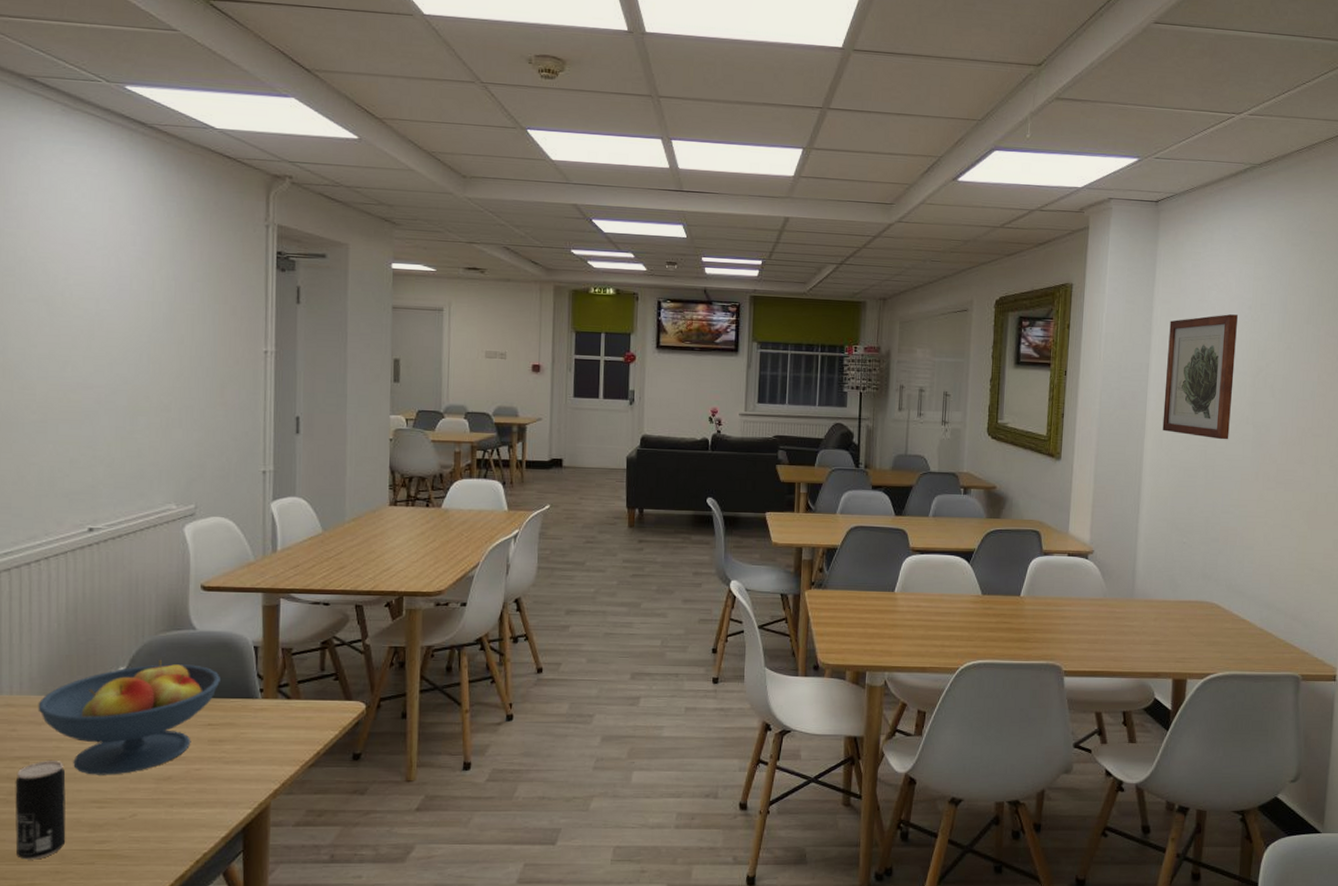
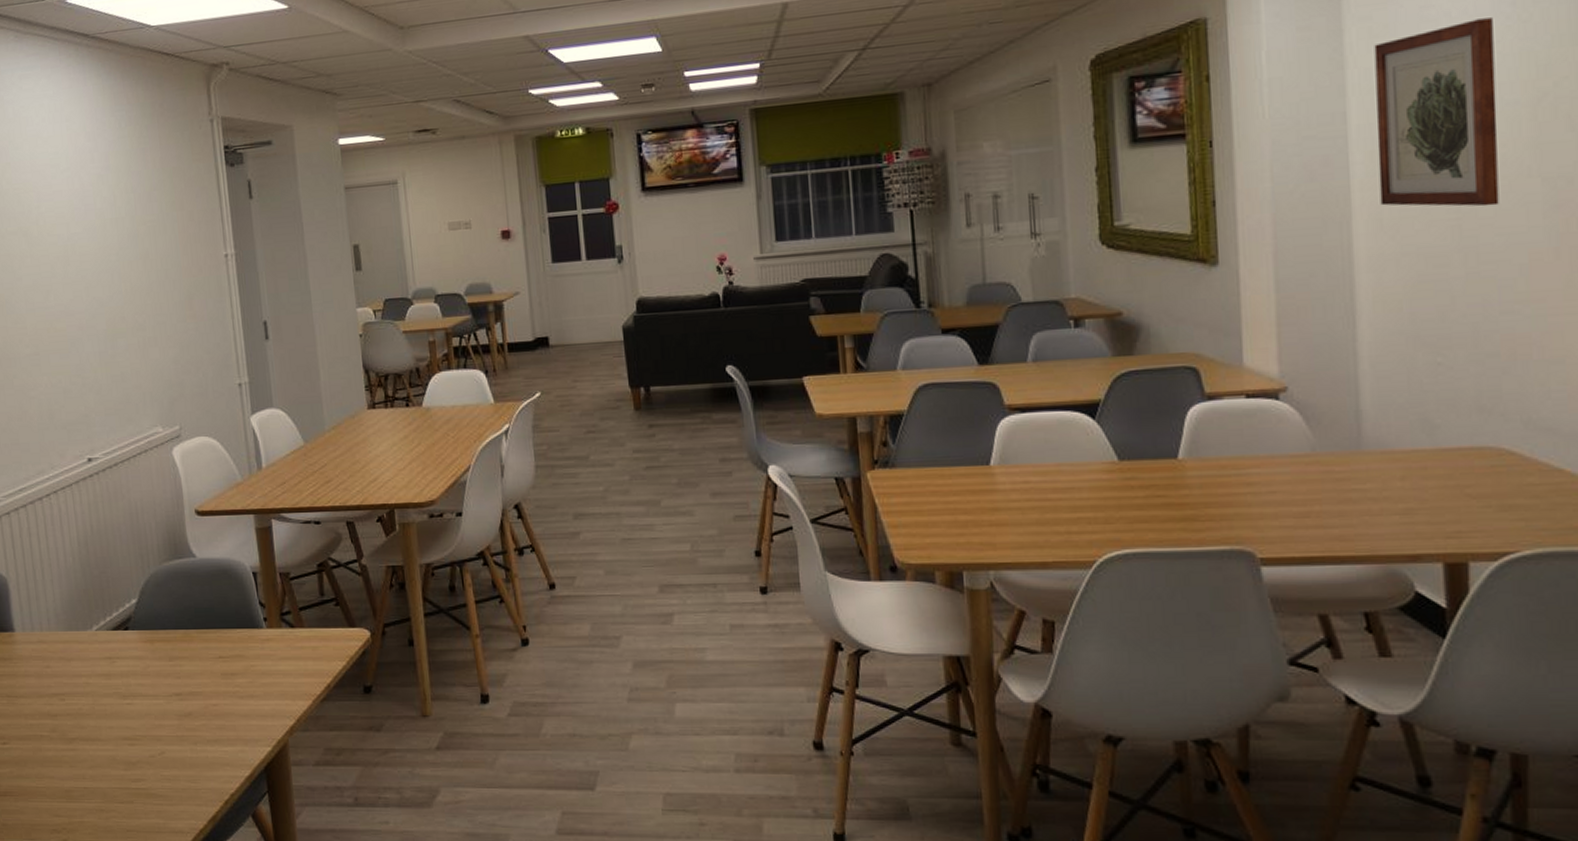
beverage can: present [15,761,66,860] -> none [55,697,106,797]
fruit bowl: present [38,659,220,775] -> none [65,589,225,711]

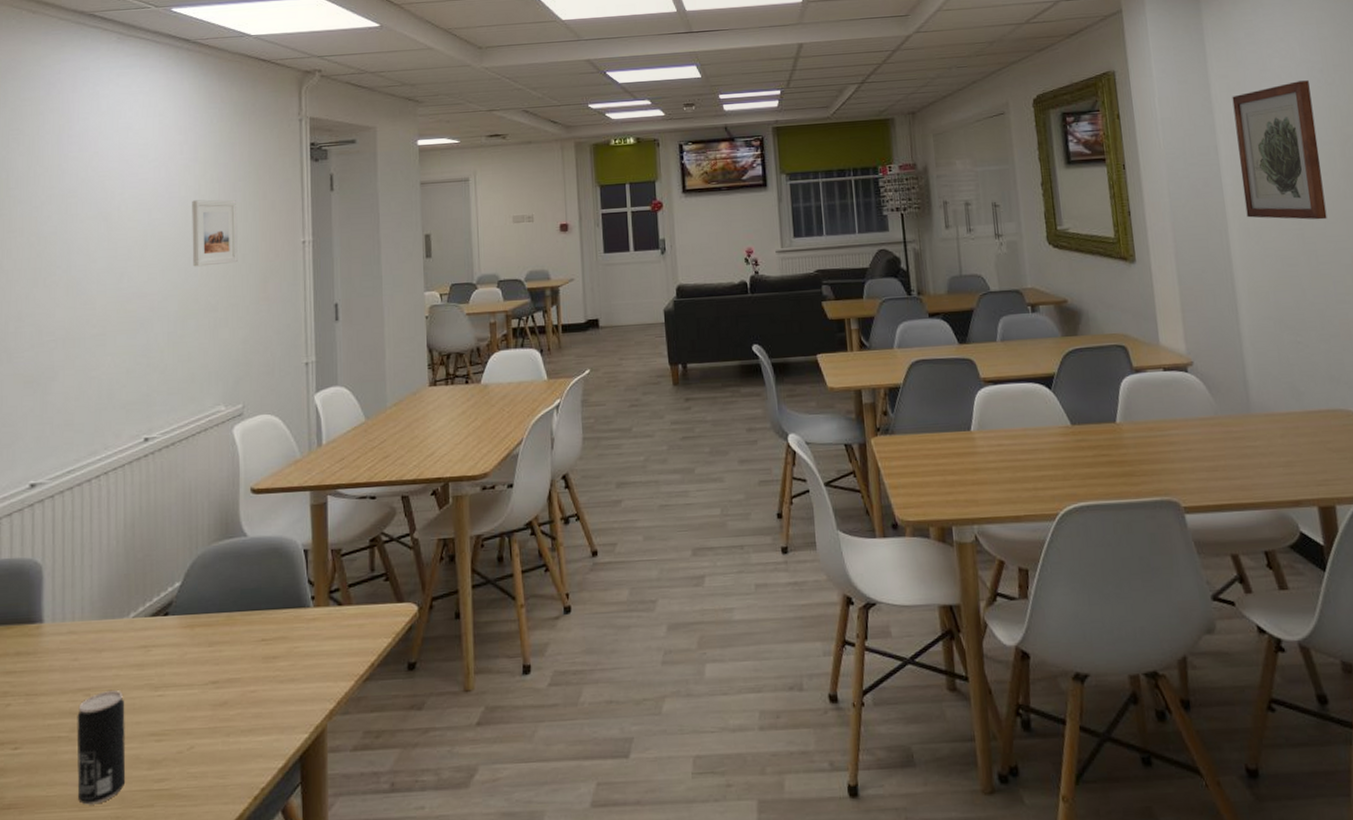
beverage can: none [55,697,106,797] -> present [77,690,126,805]
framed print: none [109,211,161,284] -> present [192,199,238,267]

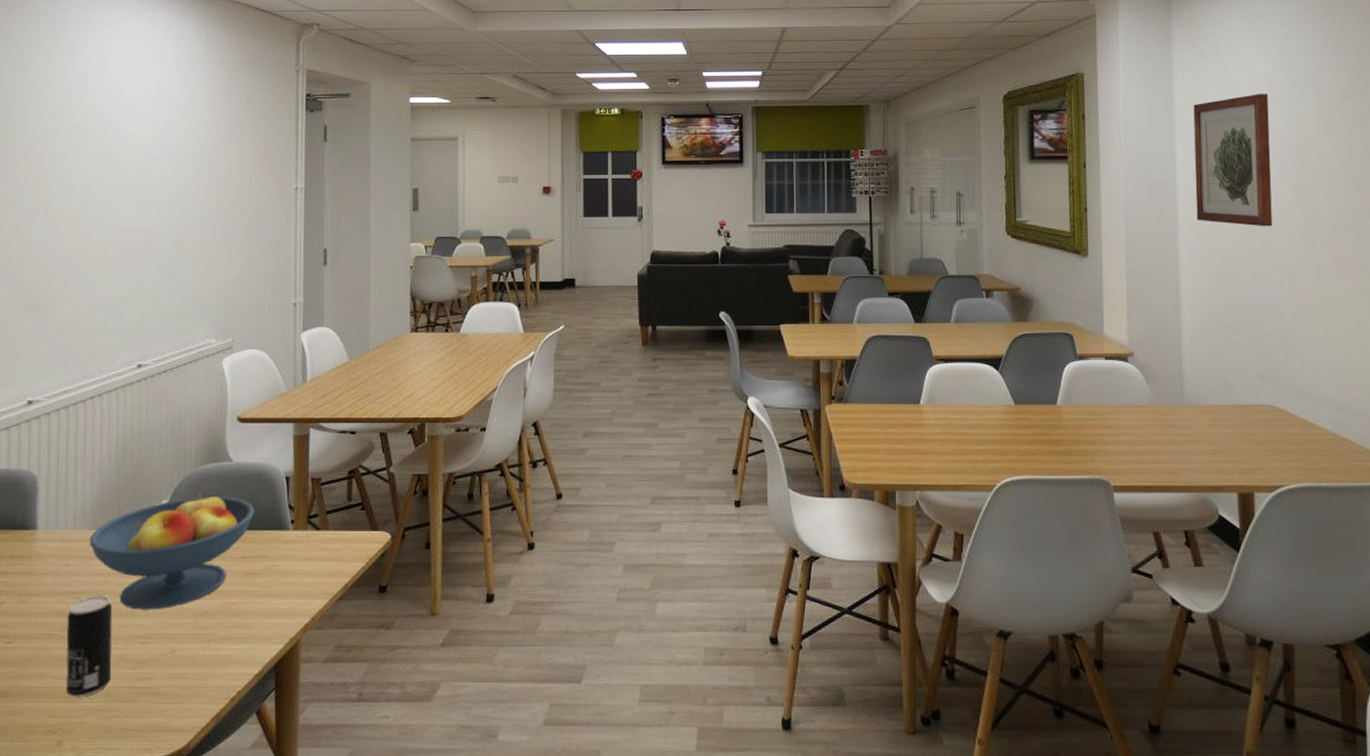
fruit bowl: none [98,571,272,705] -> present [89,491,254,610]
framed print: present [192,199,238,267] -> none [189,142,233,206]

